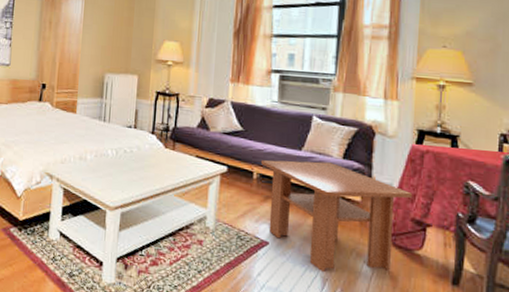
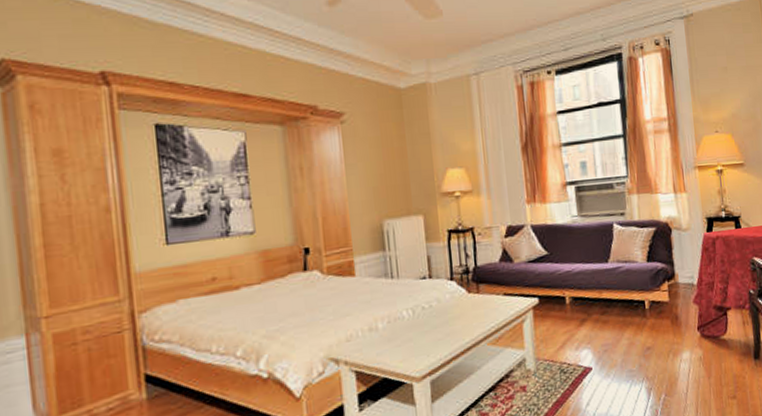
coffee table: present [260,160,413,272] -> none [570,268,712,382]

